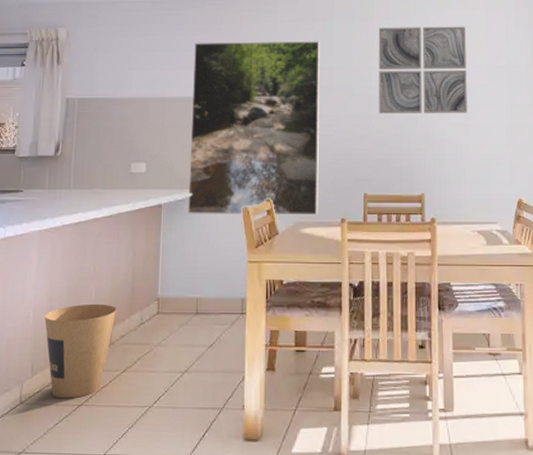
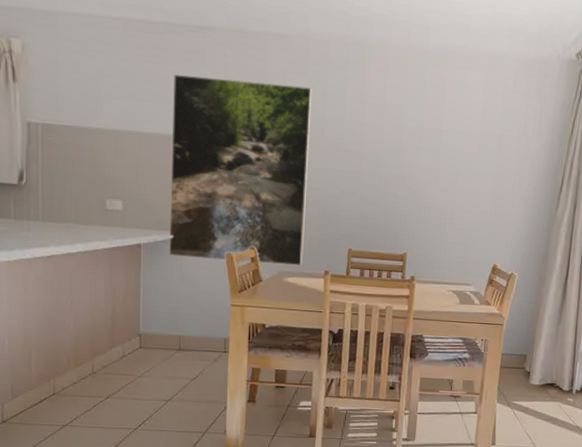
trash can: present [45,303,116,399] -> none [21,335,97,420]
wall art: present [378,26,468,114] -> none [369,80,463,180]

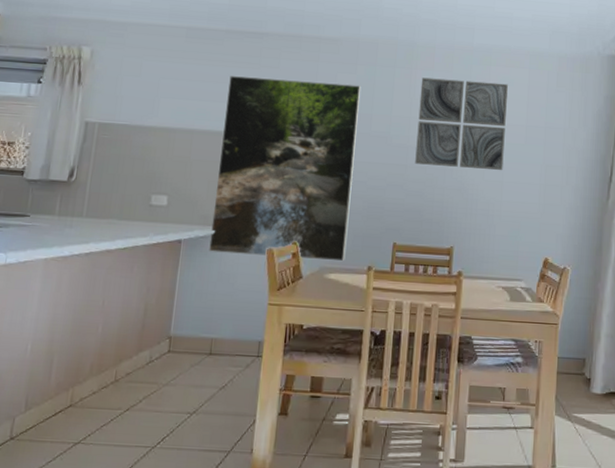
wall art: none [369,80,463,180] -> present [415,77,508,171]

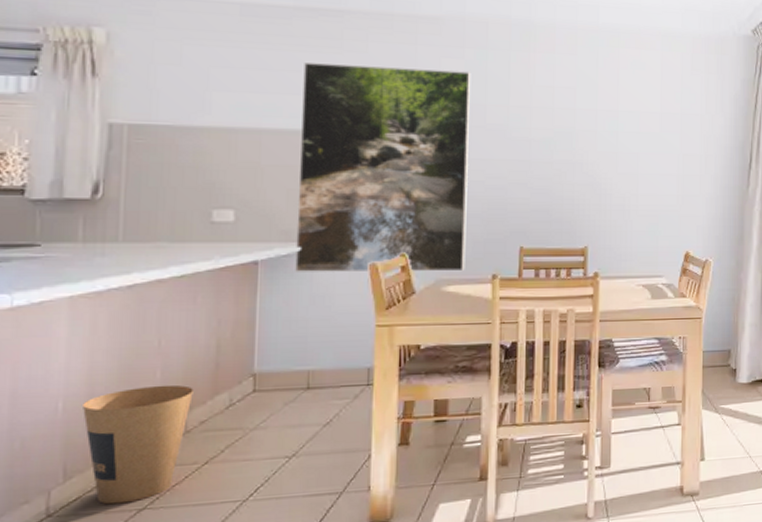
trash can: none [44,338,124,436] -> present [83,384,193,505]
wall art: present [415,77,508,171] -> none [539,61,639,163]

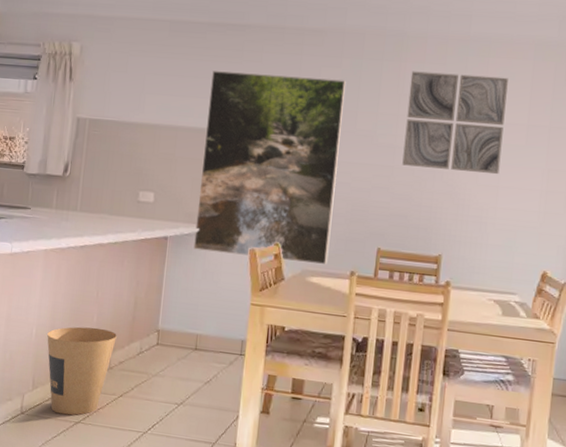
wall art: none [539,61,639,163] -> present [402,71,508,175]

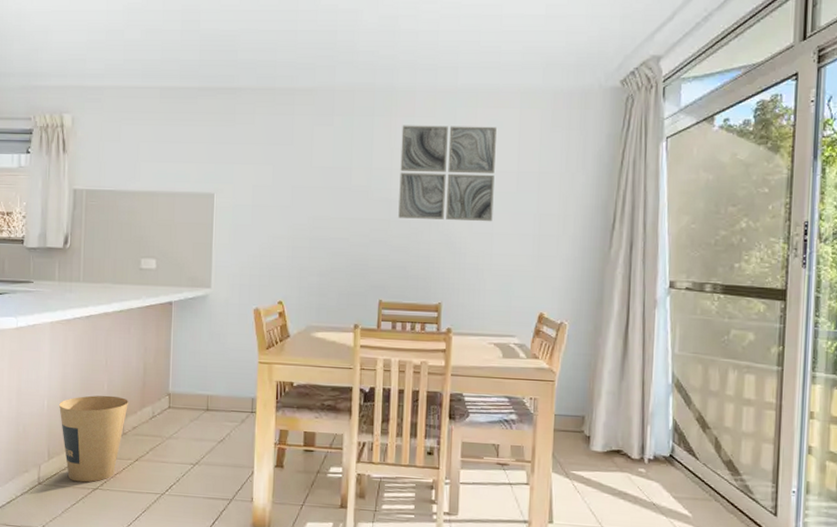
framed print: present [193,71,347,265] -> none [199,135,339,320]

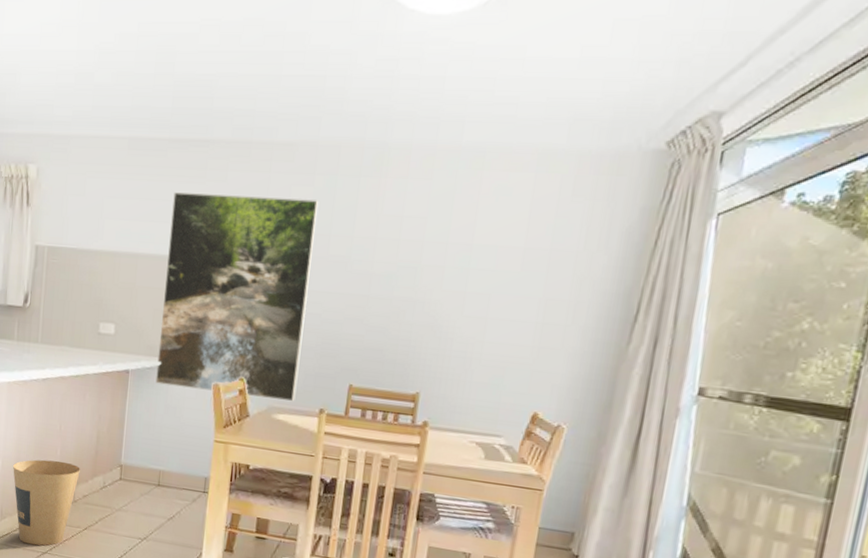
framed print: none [199,135,339,320] -> present [155,192,319,402]
wall art: present [398,125,497,222] -> none [379,188,504,305]

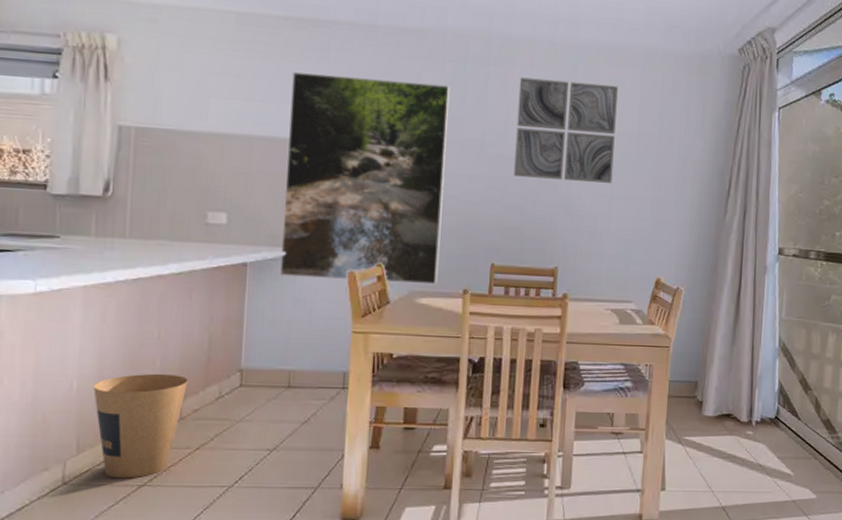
wall art: none [379,188,504,305] -> present [514,77,618,184]

